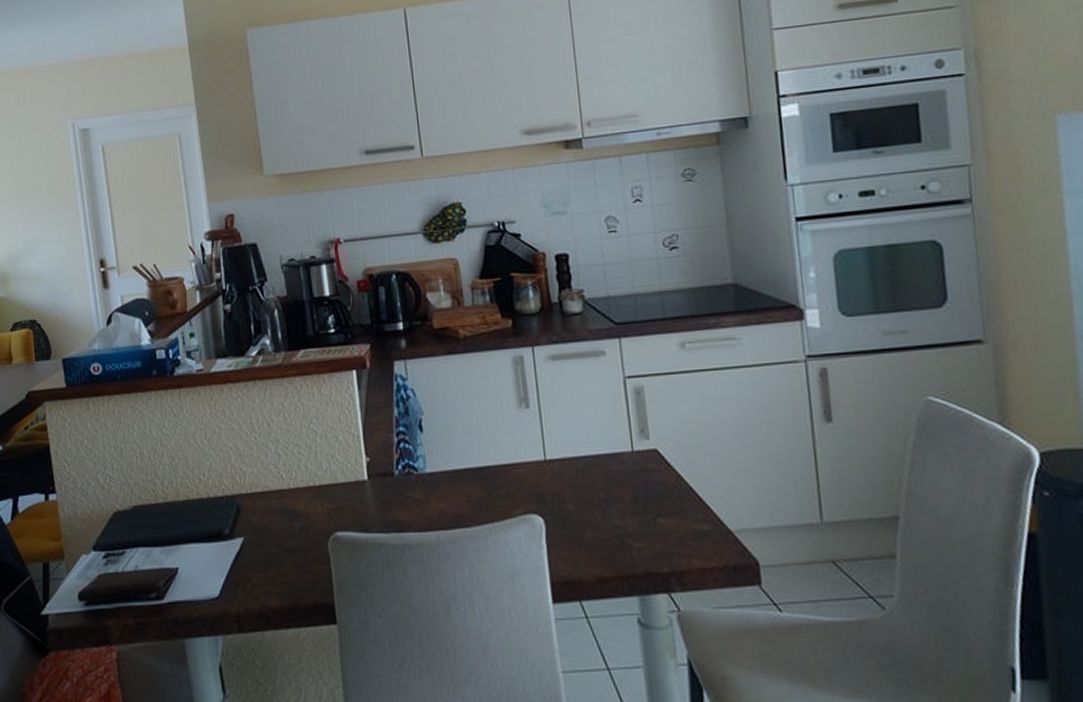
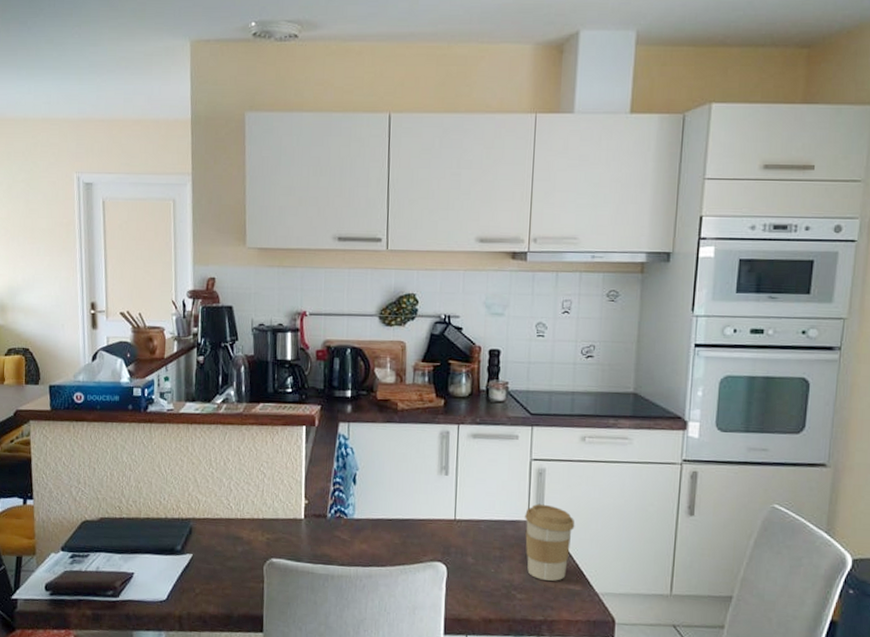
coffee cup: none [627,429,691,522] -> present [525,504,575,581]

